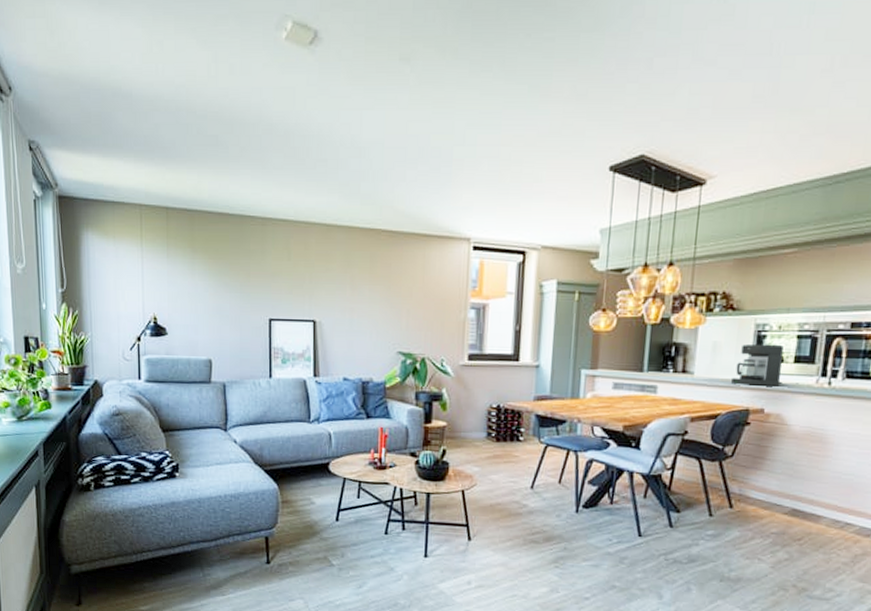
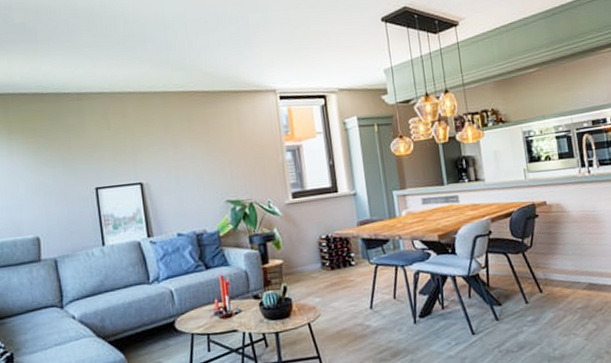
coffee maker: present [731,343,784,388] -> none [515,145,553,185]

